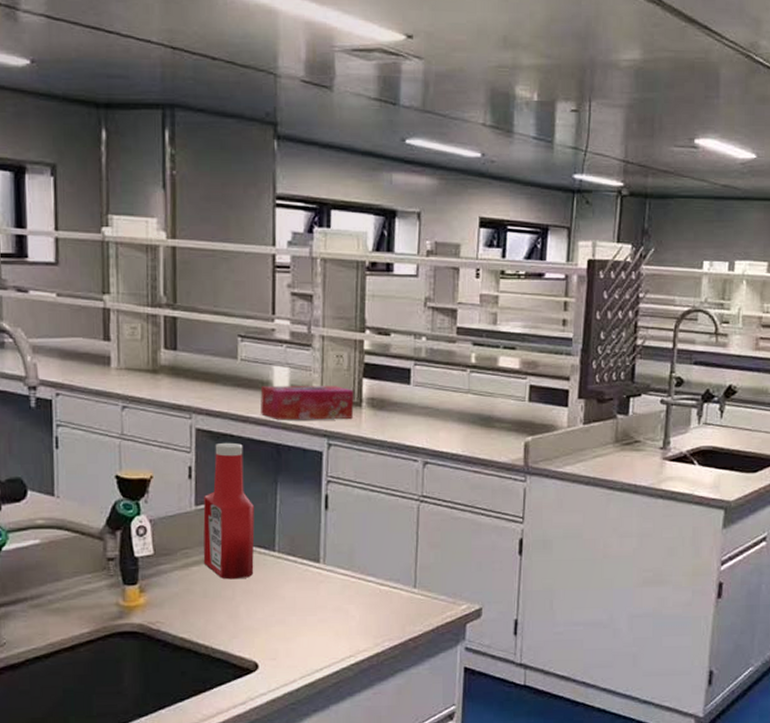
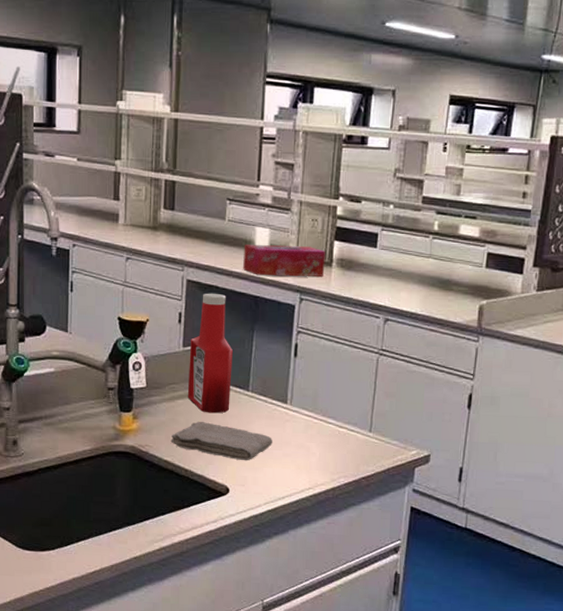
washcloth: none [186,589,305,631] -> present [170,421,272,461]

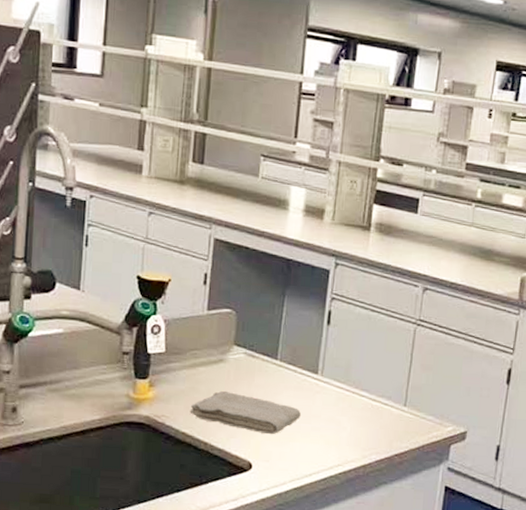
ketchup bottle: present [187,293,233,414] -> none [210,253,261,383]
tissue box: present [243,245,325,277] -> none [276,204,364,241]

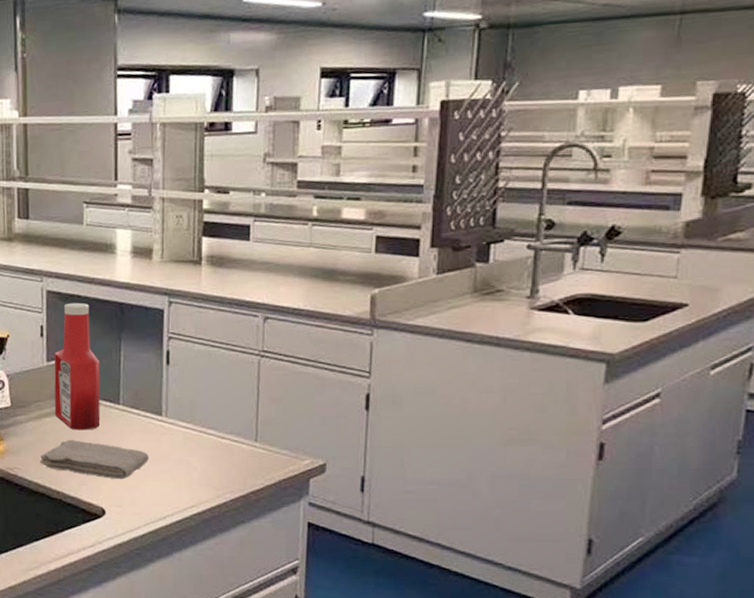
ketchup bottle: none [210,253,261,383] -> present [54,302,101,430]

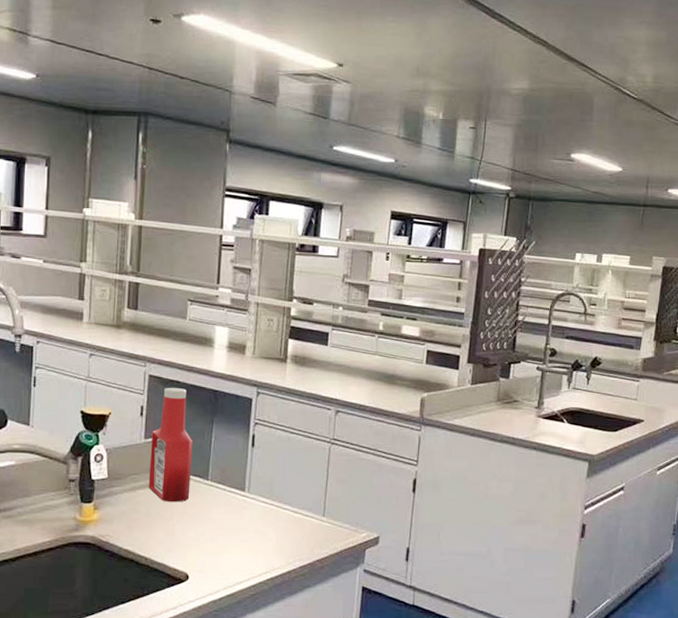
washcloth: present [40,439,149,480] -> none [131,510,231,548]

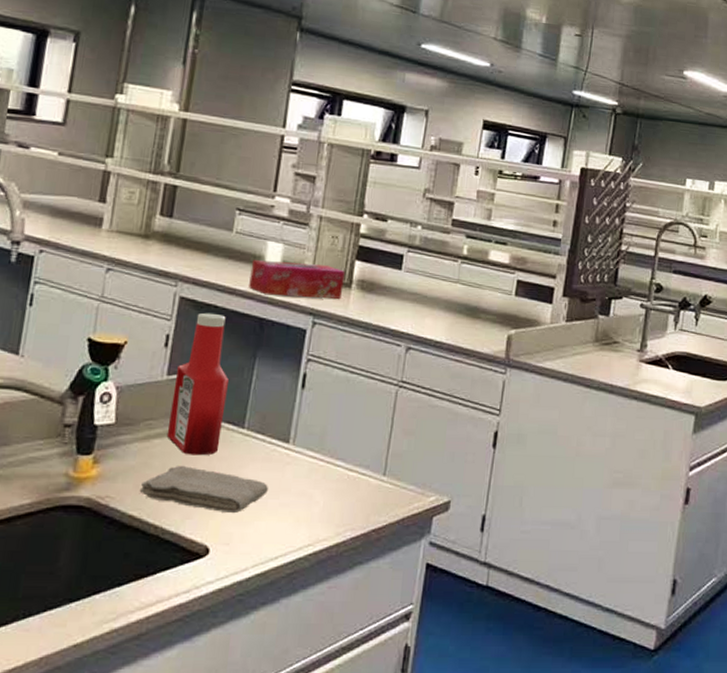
washcloth: none [131,510,231,548] -> present [139,465,268,514]
tissue box: none [203,342,281,372] -> present [249,260,345,299]

